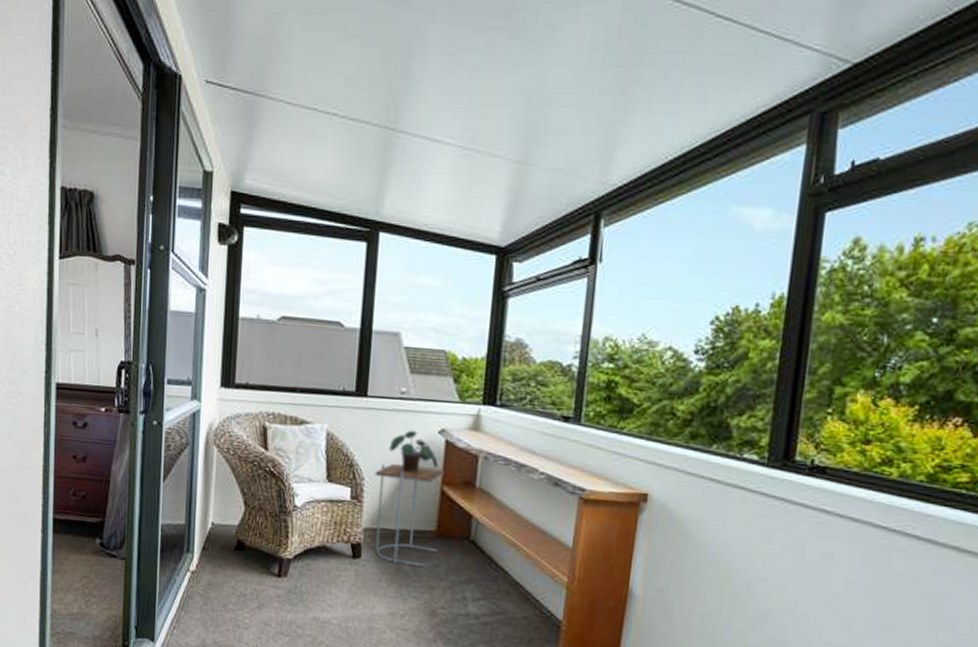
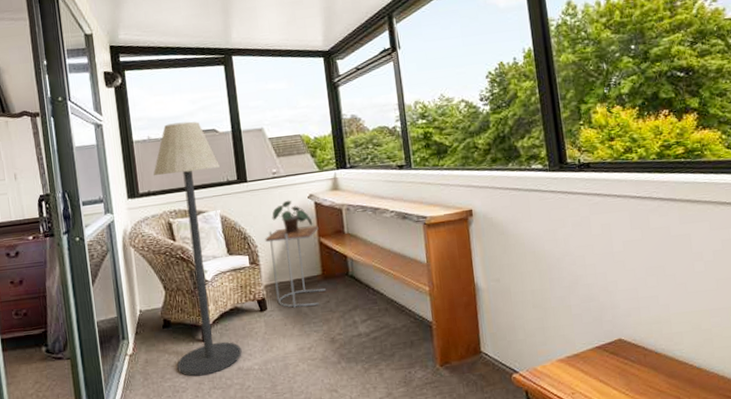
floor lamp: none [243,304,338,617] -> present [153,121,242,377]

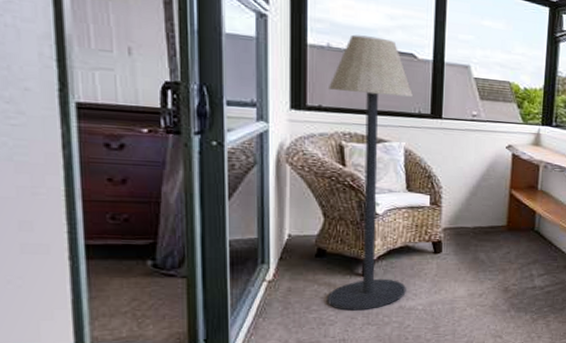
side table: present [265,225,326,308] -> none [452,174,512,254]
potted plant: present [272,200,313,234] -> none [463,146,507,181]

